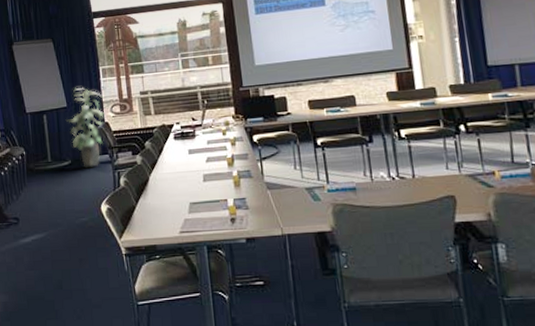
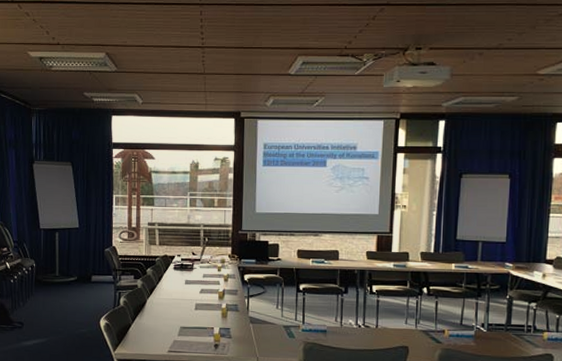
indoor plant: present [65,87,104,167] -> none [76,211,114,285]

